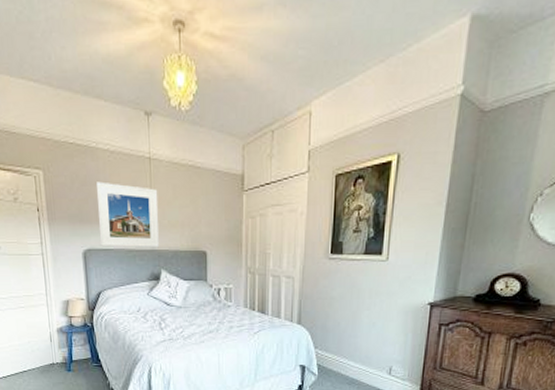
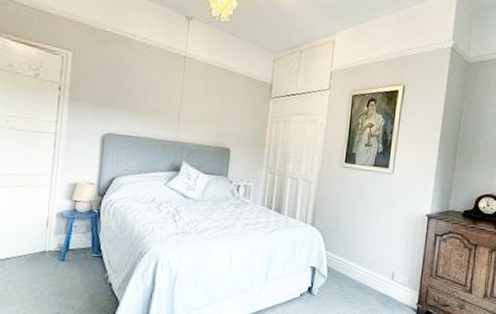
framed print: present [96,181,160,248] -> none [121,70,189,140]

